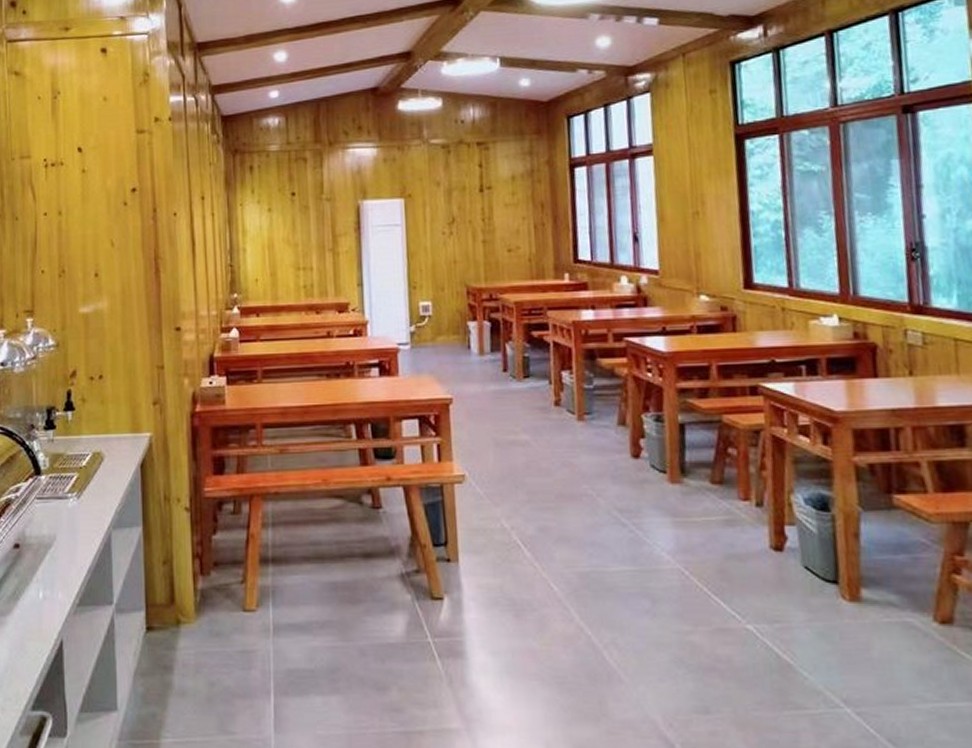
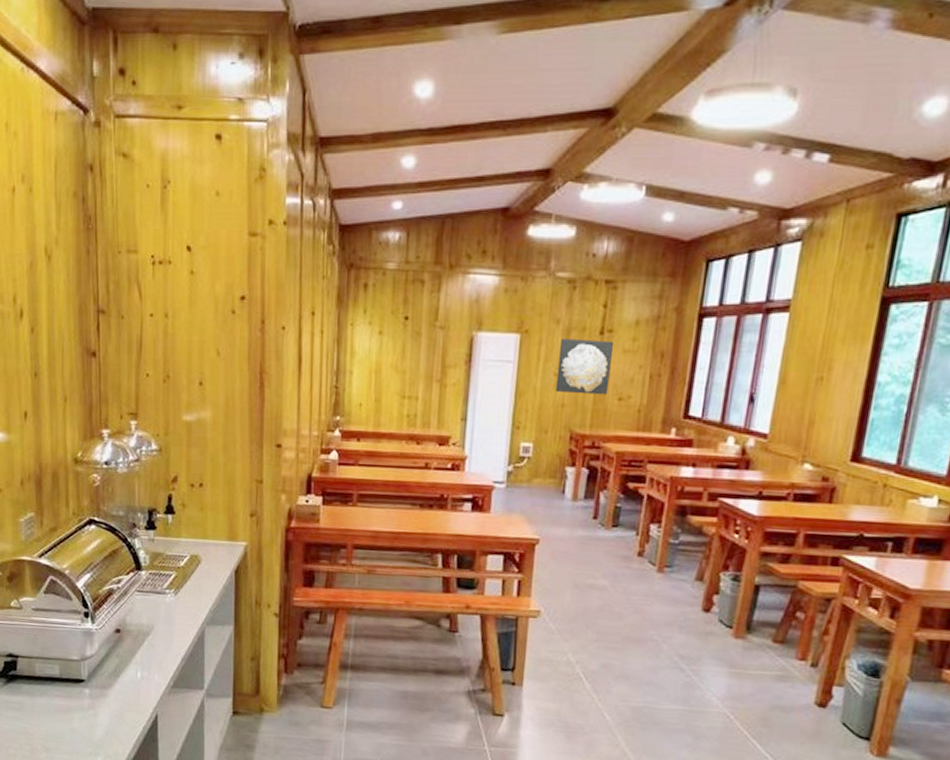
wall art: none [443,197,497,250] -> present [555,339,615,395]

